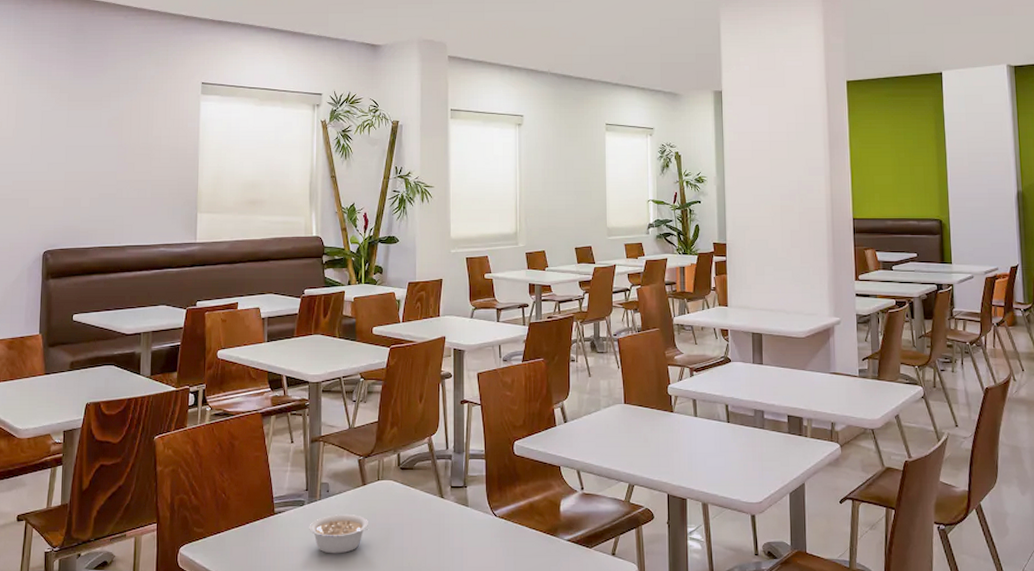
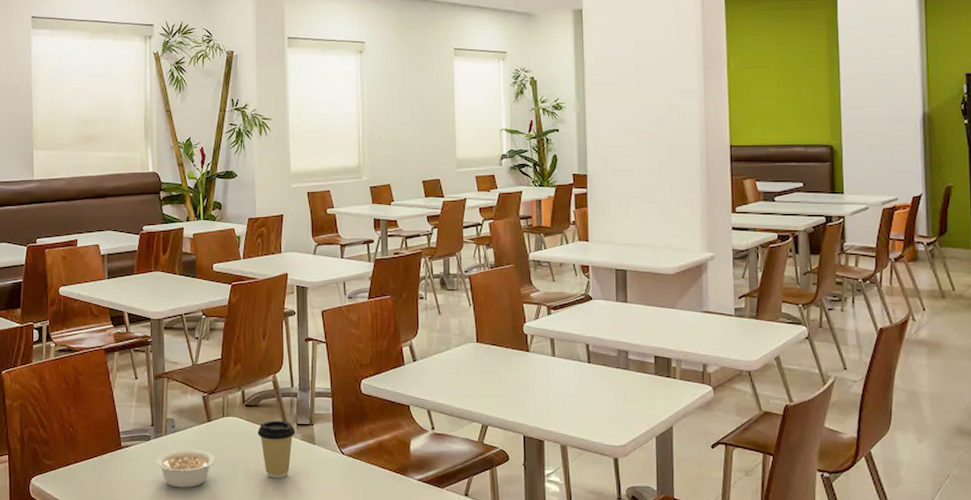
coffee cup: none [412,483,449,542] -> present [257,420,296,479]

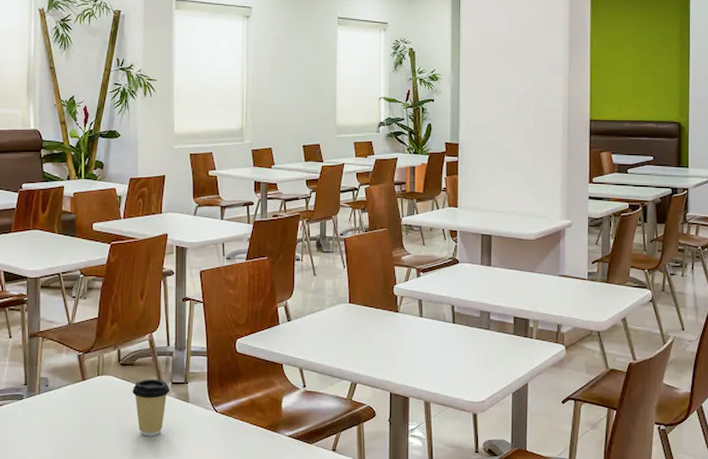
legume: present [156,450,216,488] -> none [28,409,89,447]

